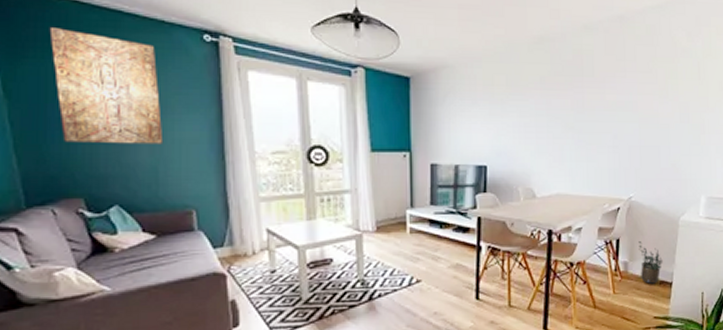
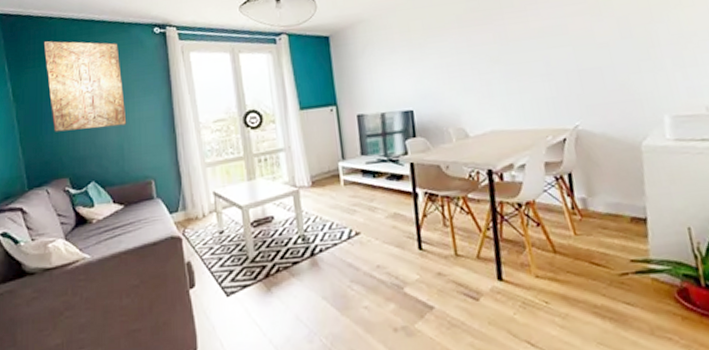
potted plant: present [638,241,663,285] -> none [595,174,630,223]

